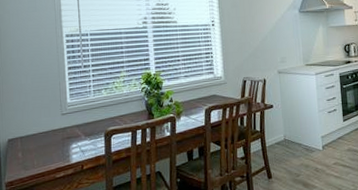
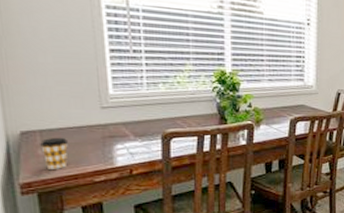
coffee cup: none [20,141,39,169] -> present [40,137,69,169]

